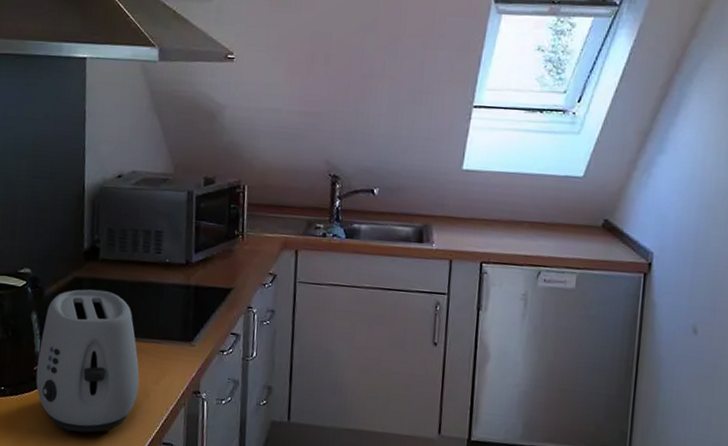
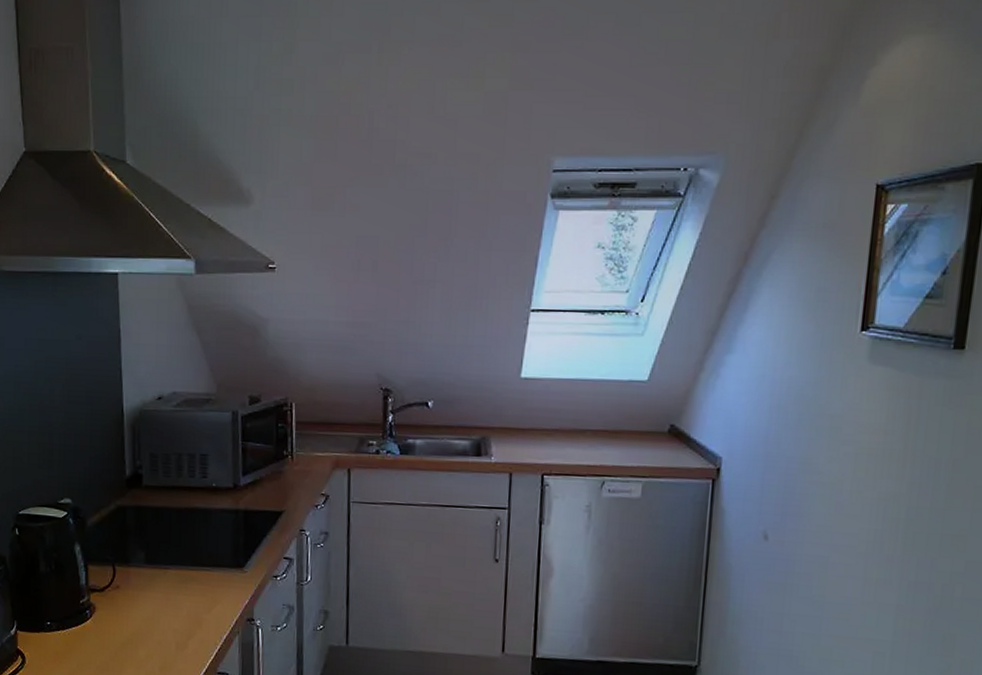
toaster: present [36,289,140,433] -> none [83,517,191,666]

